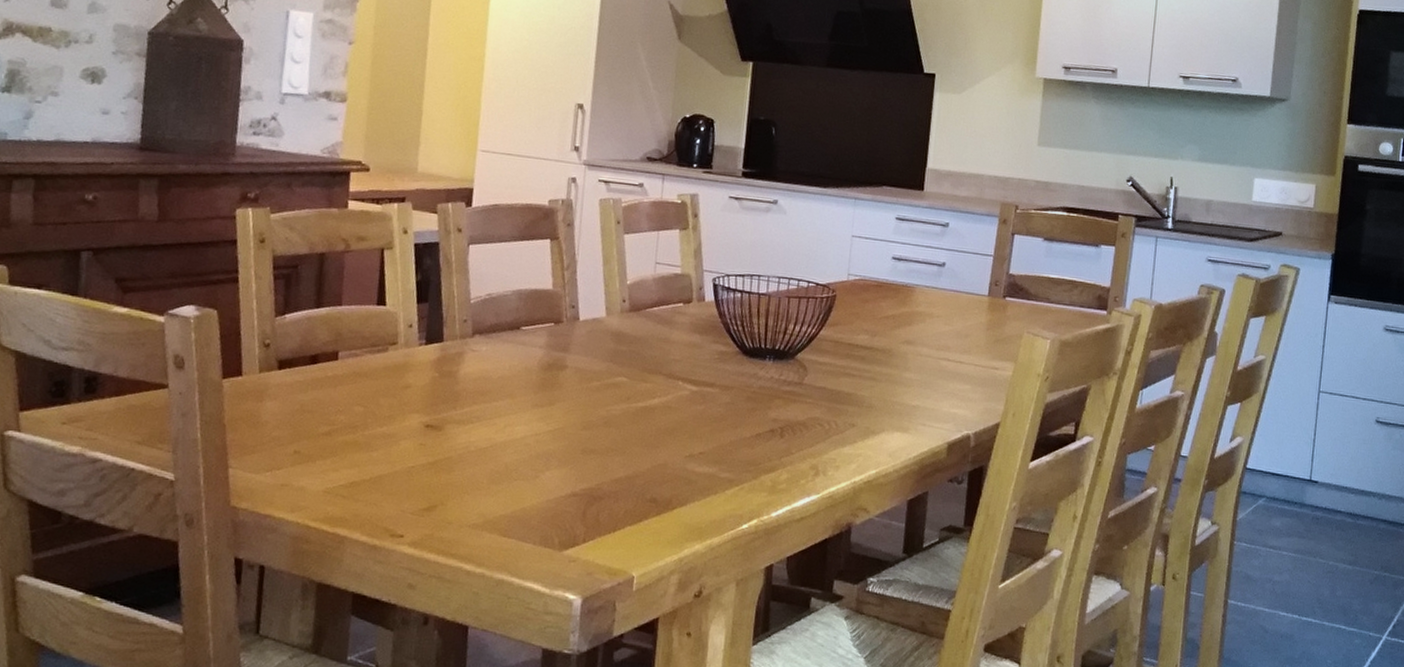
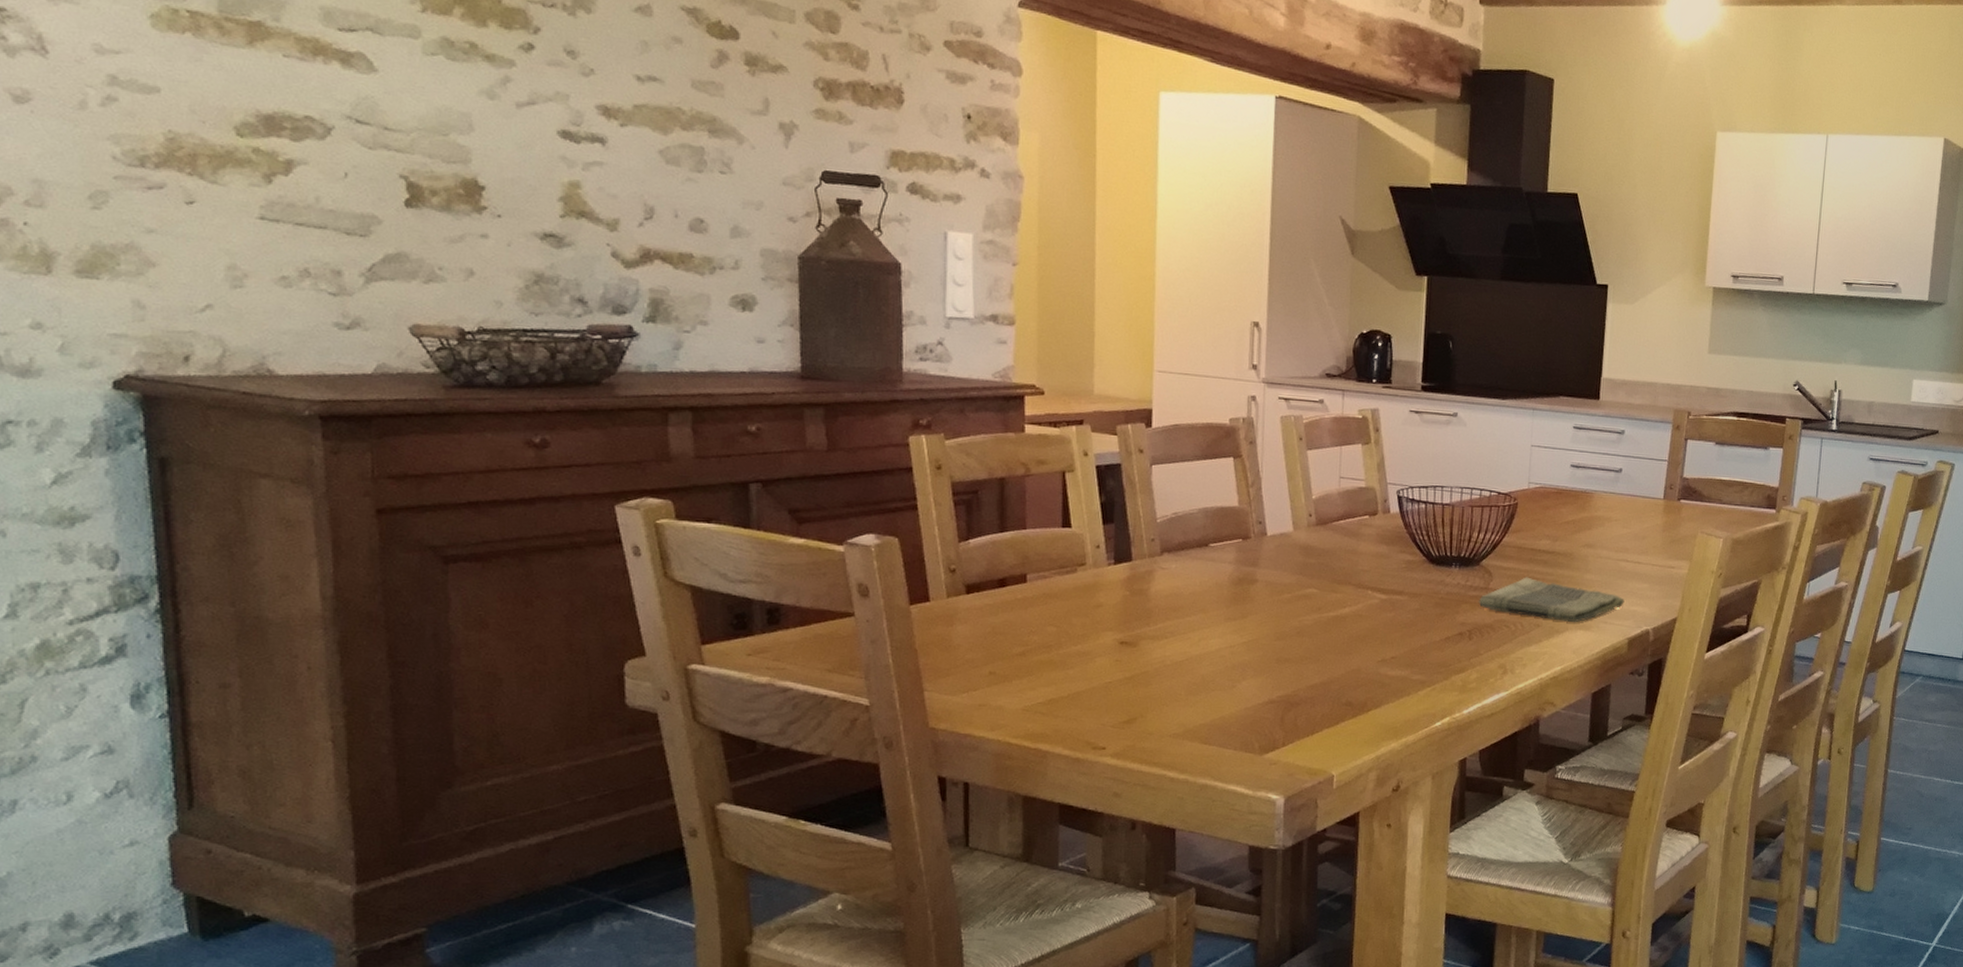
dish towel: none [791,373,945,424] -> present [1478,577,1625,623]

